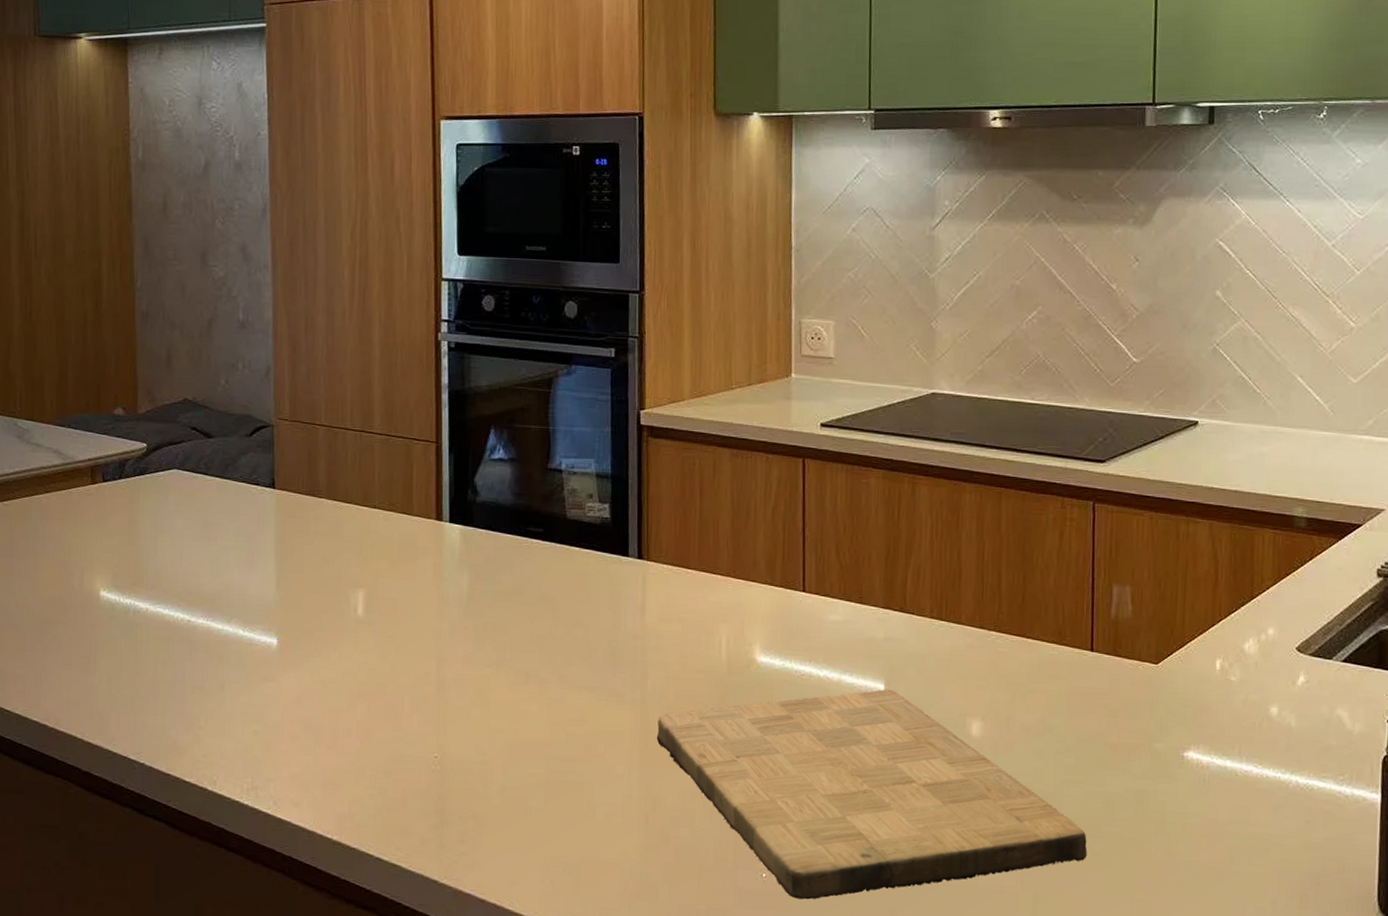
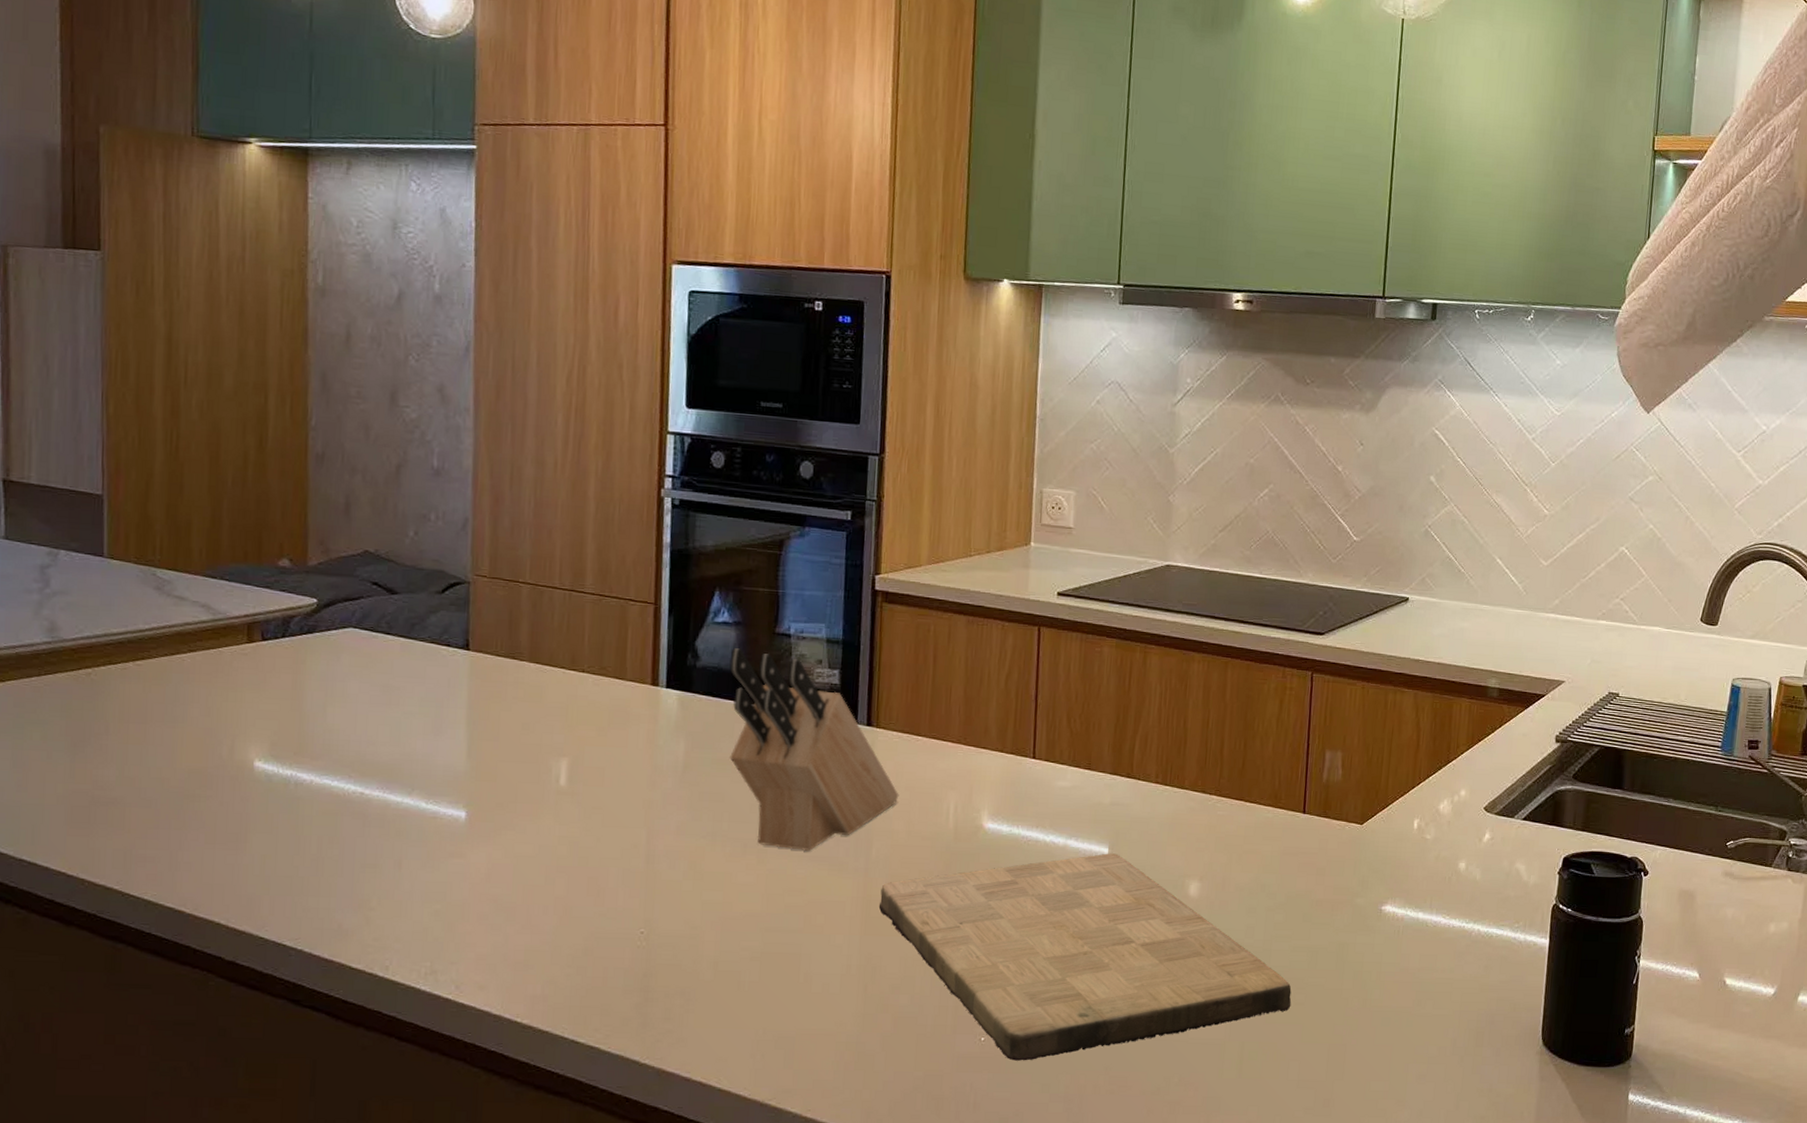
knife block: none [506,484,672,682] -> present [729,648,899,852]

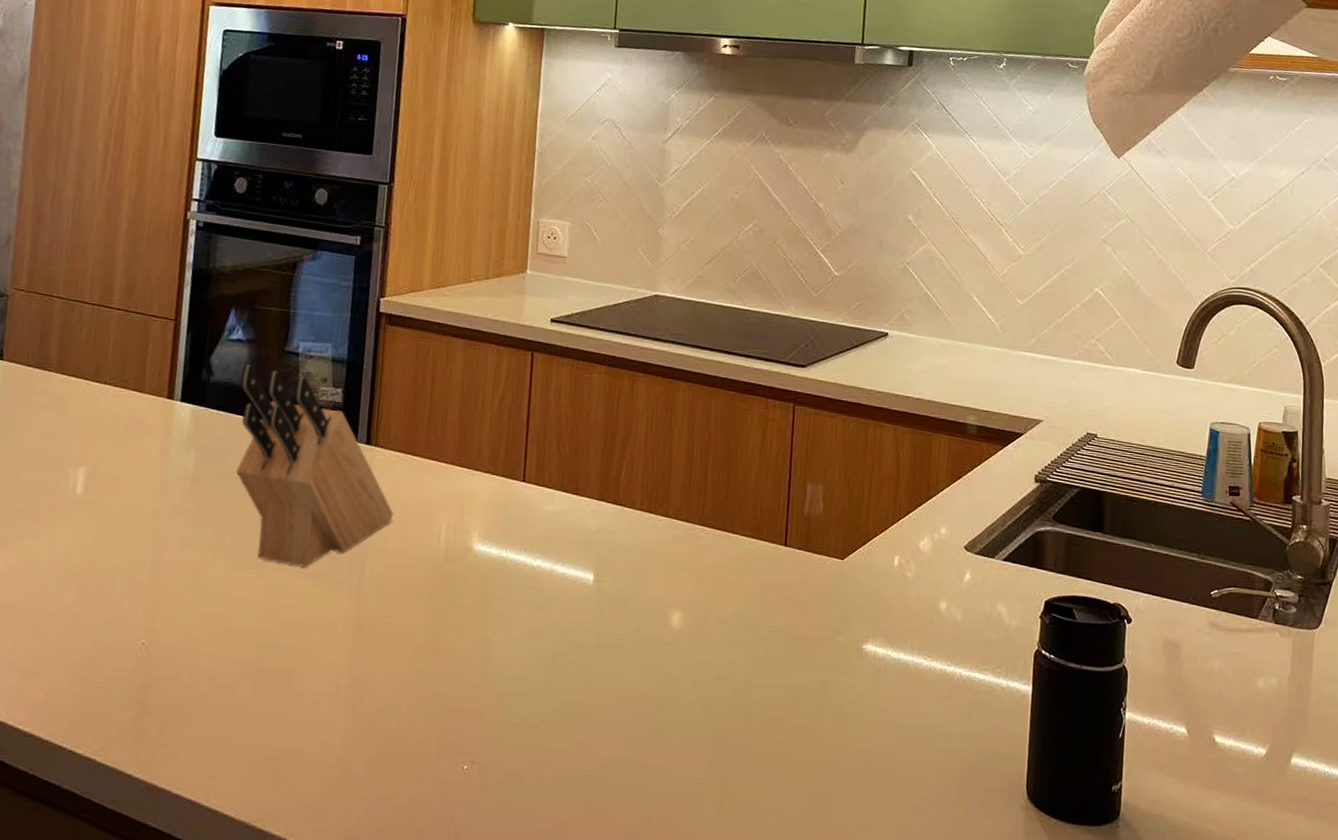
cutting board: present [878,853,1292,1061] -> none [369,580,772,792]

